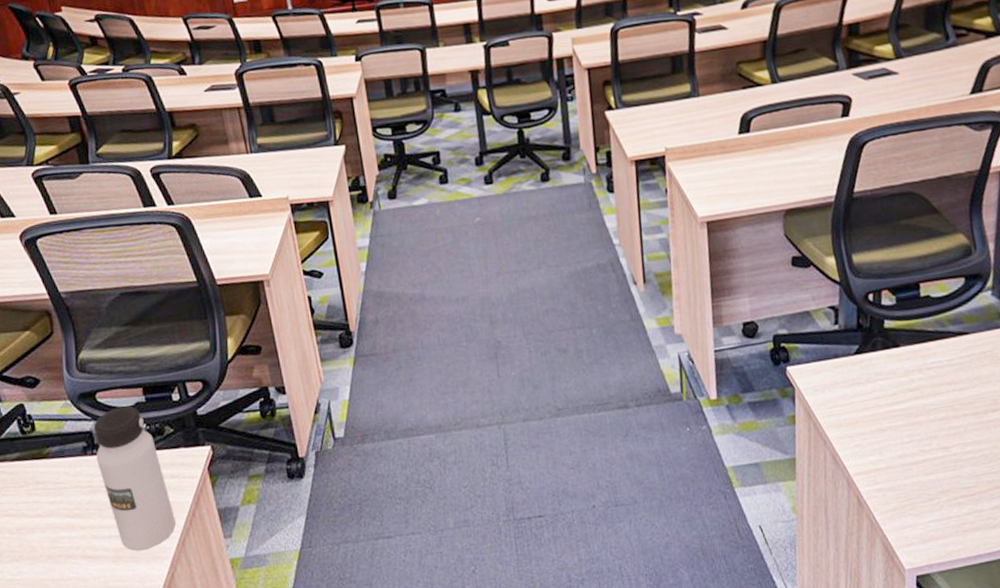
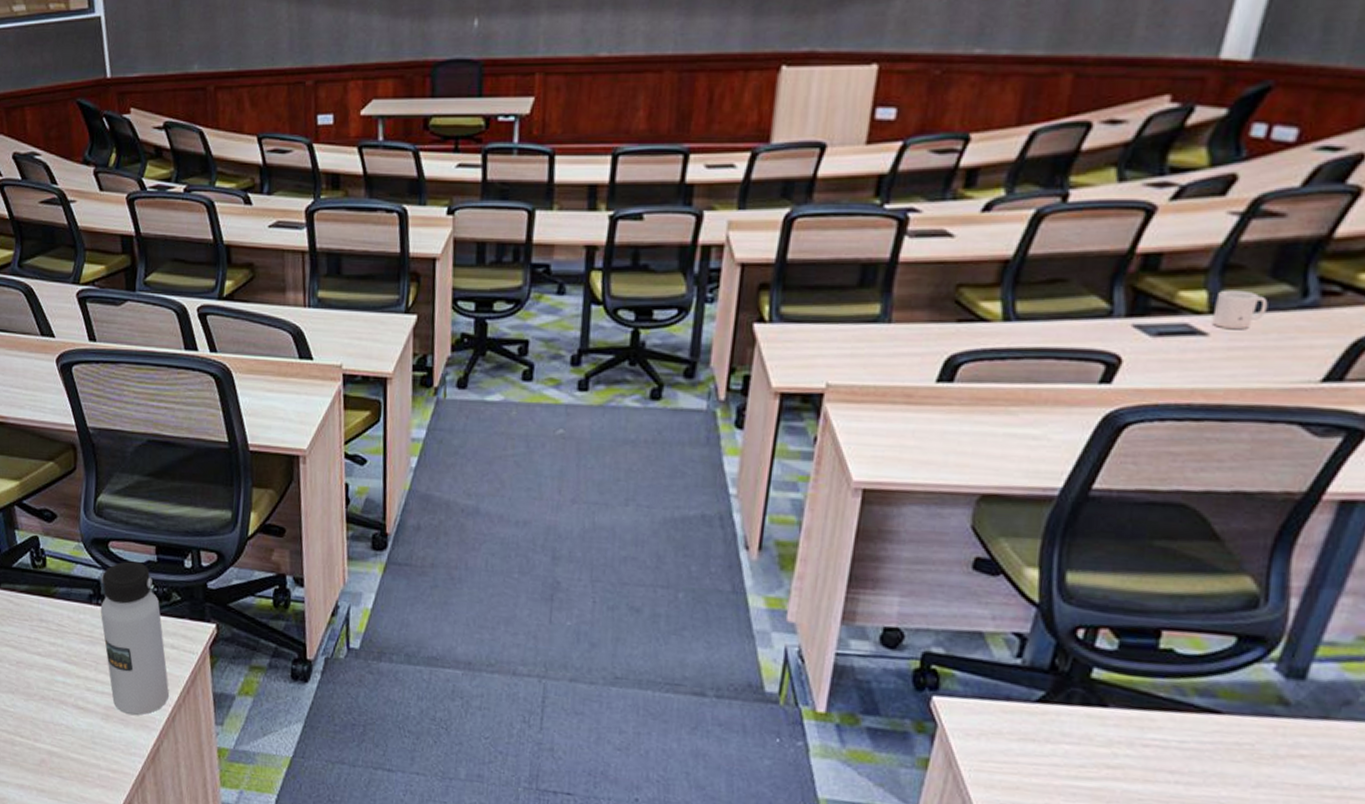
mug: none [897,40,929,68] -> present [1212,290,1268,330]

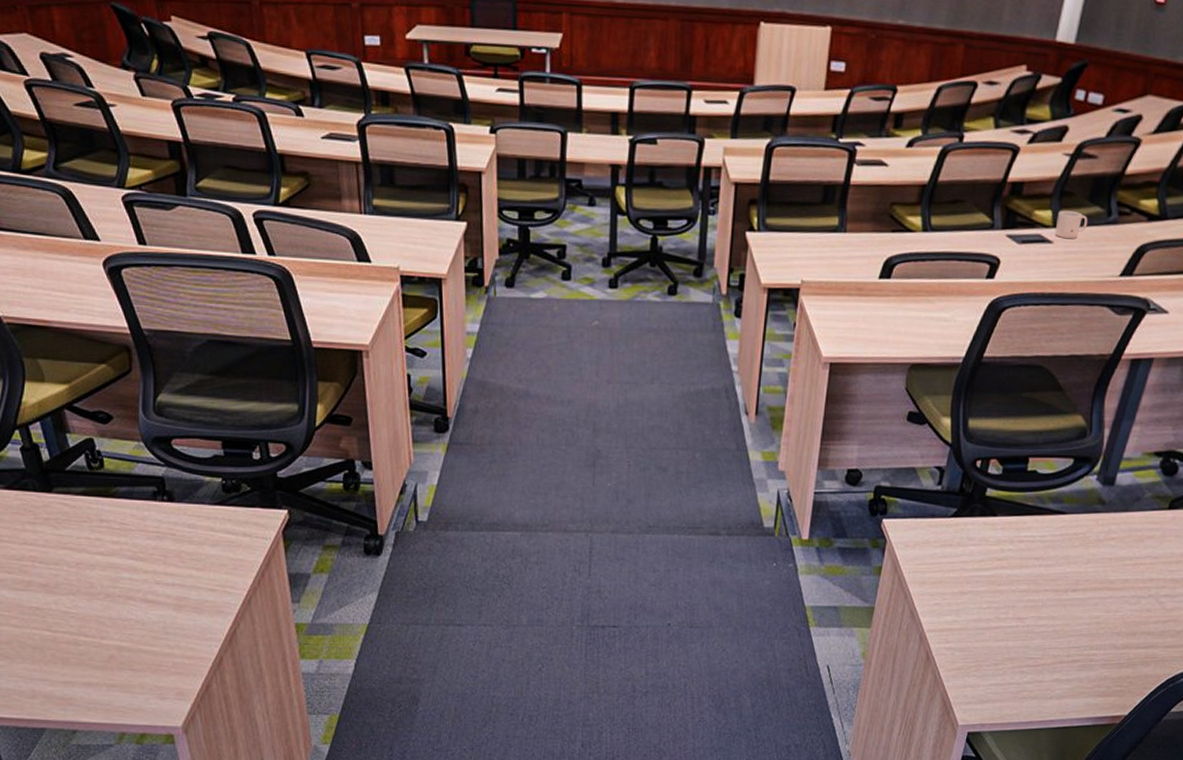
water bottle: present [100,561,169,715] -> none [165,457,243,602]

